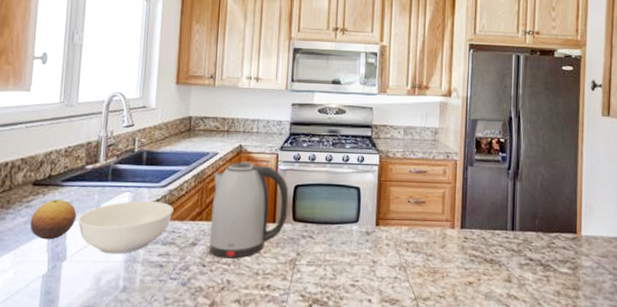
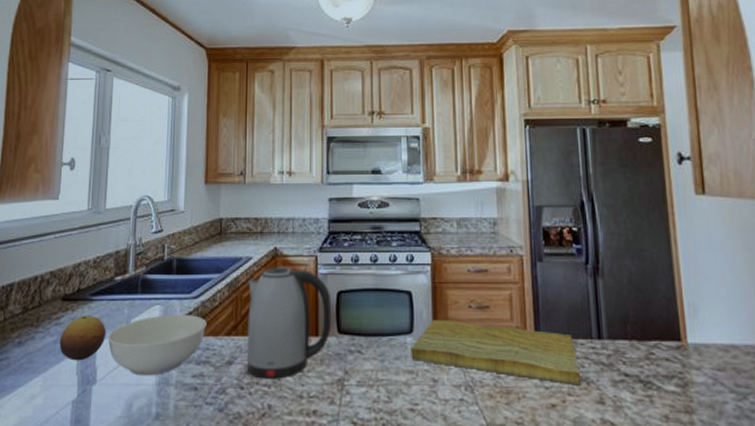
cutting board: none [355,211,494,268] -> present [411,319,581,386]

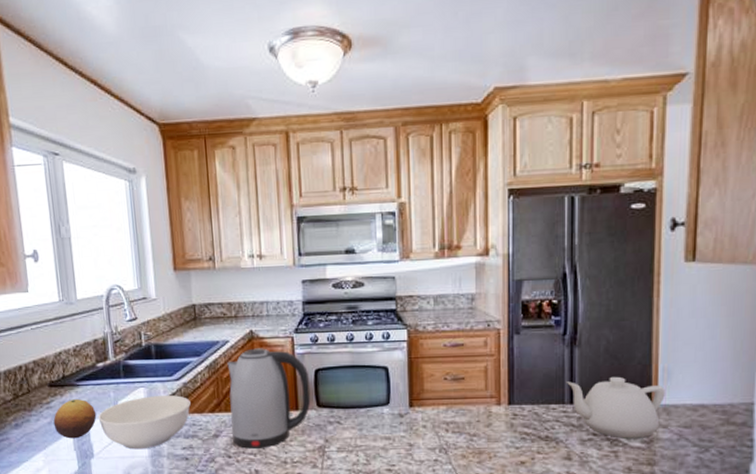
cutting board: present [411,319,581,386] -> none [388,391,550,445]
teapot: none [592,310,694,381] -> present [566,376,665,438]

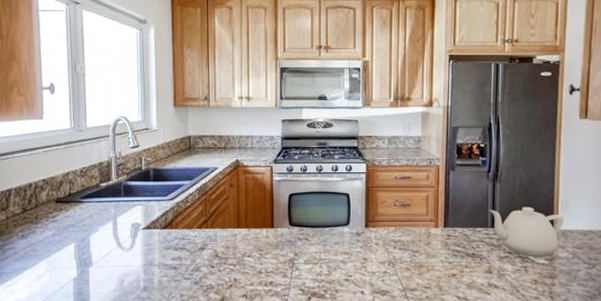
fruit: present [53,398,97,439] -> none [57,213,97,249]
bowl: present [98,394,191,450] -> none [98,212,182,259]
kettle: present [227,348,311,449] -> none [215,175,284,260]

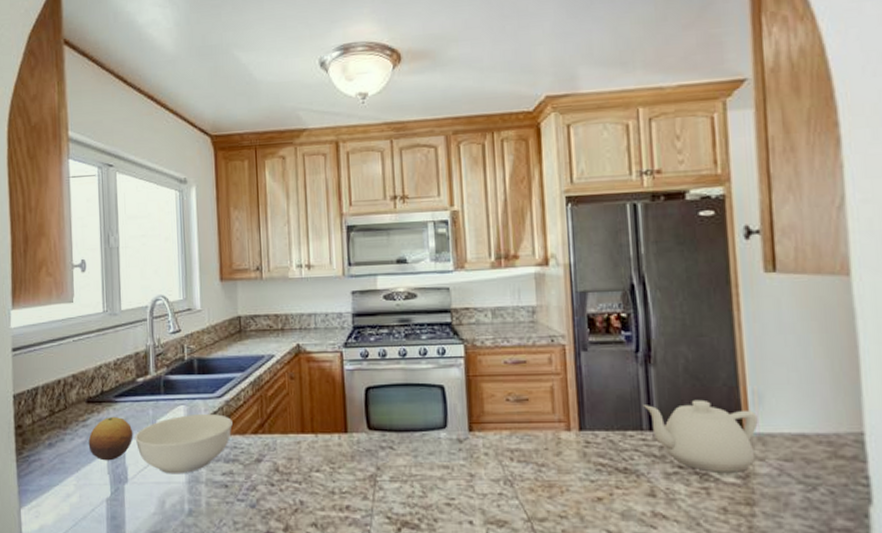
fruit: none [57,213,97,249] -> present [88,416,133,461]
bowl: none [98,212,182,259] -> present [135,413,233,474]

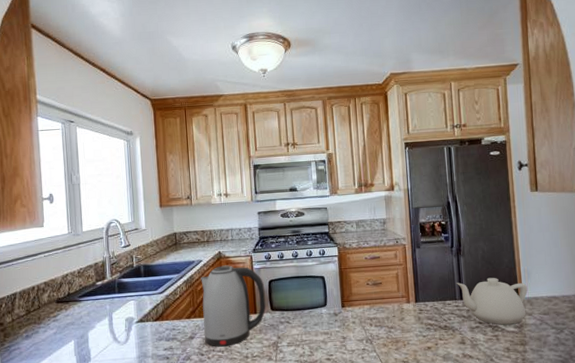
fruit: present [88,416,133,461] -> none [58,312,95,346]
bowl: present [135,413,233,474] -> none [96,305,172,353]
kettle: none [272,363,361,476] -> present [201,265,266,347]

